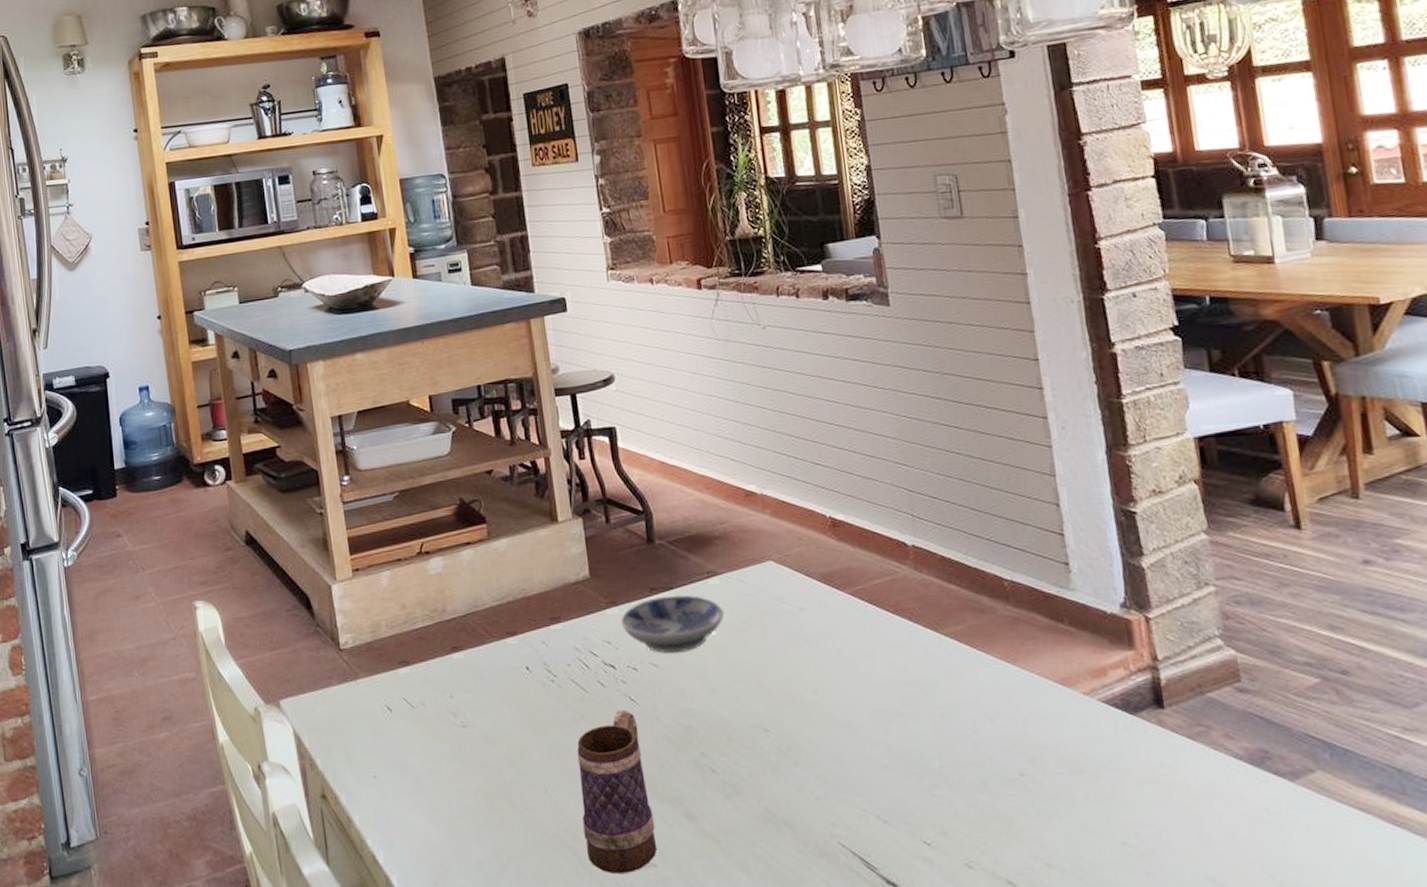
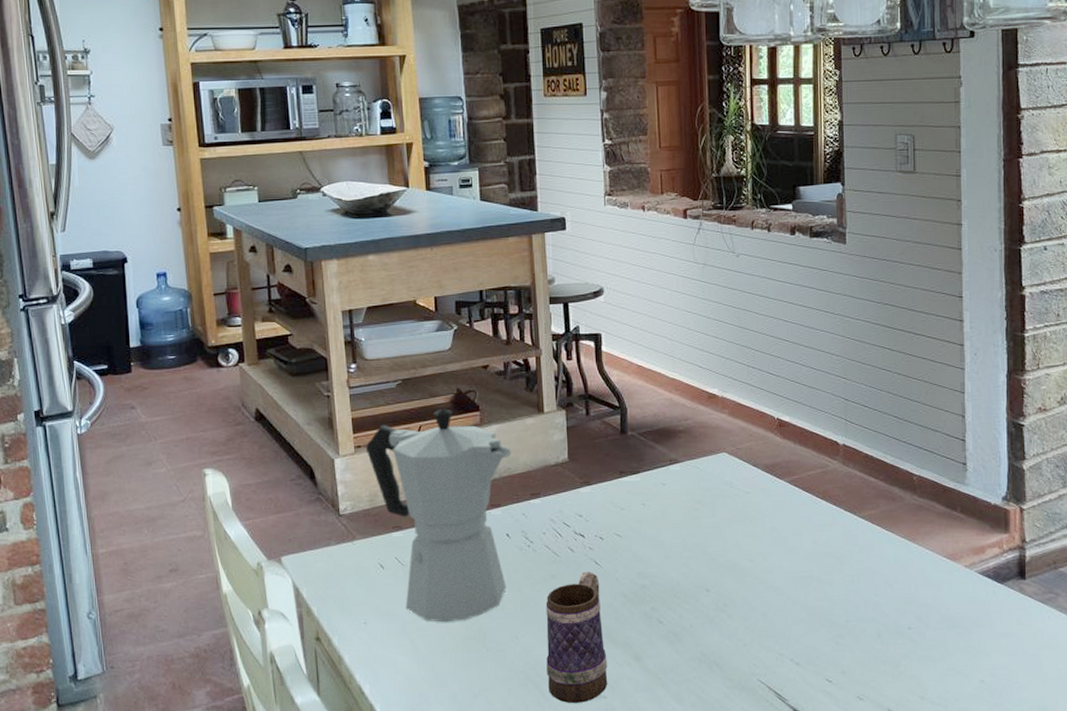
moka pot: none [364,522,530,775] -> present [365,408,511,622]
bowl: present [620,595,725,654] -> none [592,478,682,527]

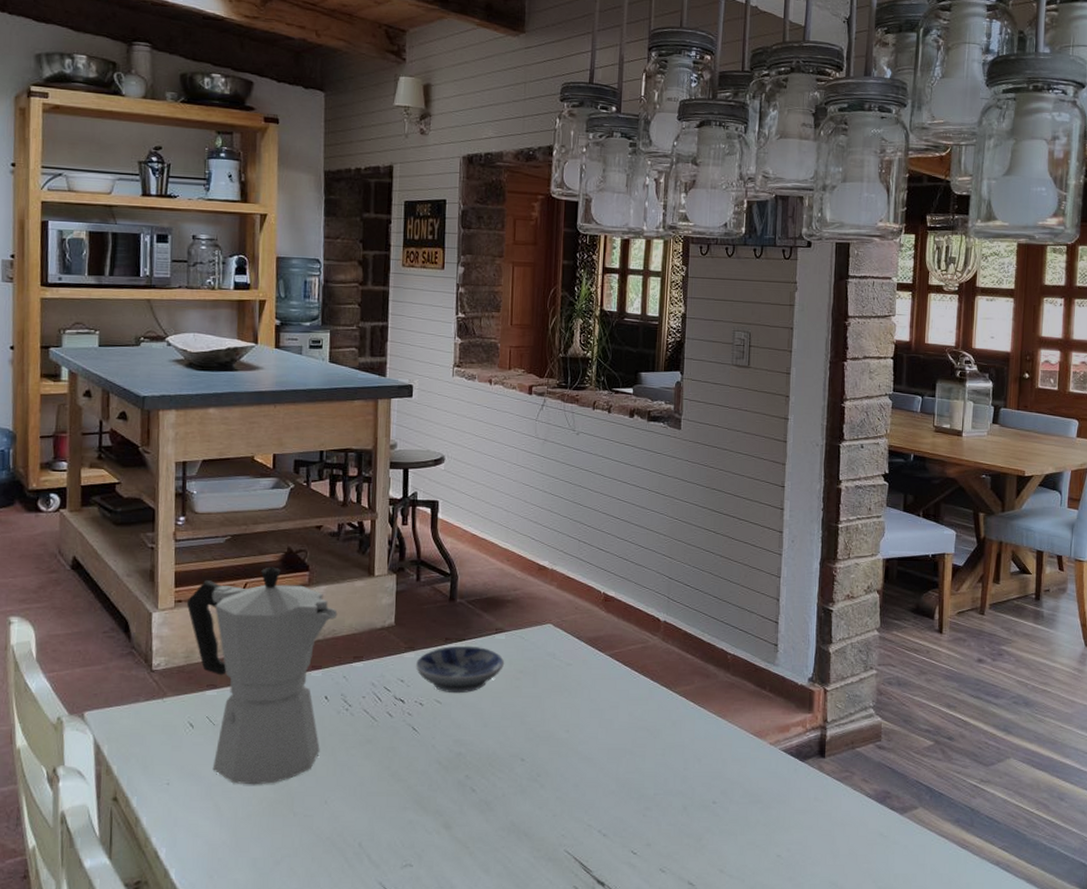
mug: present [545,571,608,704] -> none [354,737,417,872]
bowl: none [592,478,682,527] -> present [415,645,505,694]

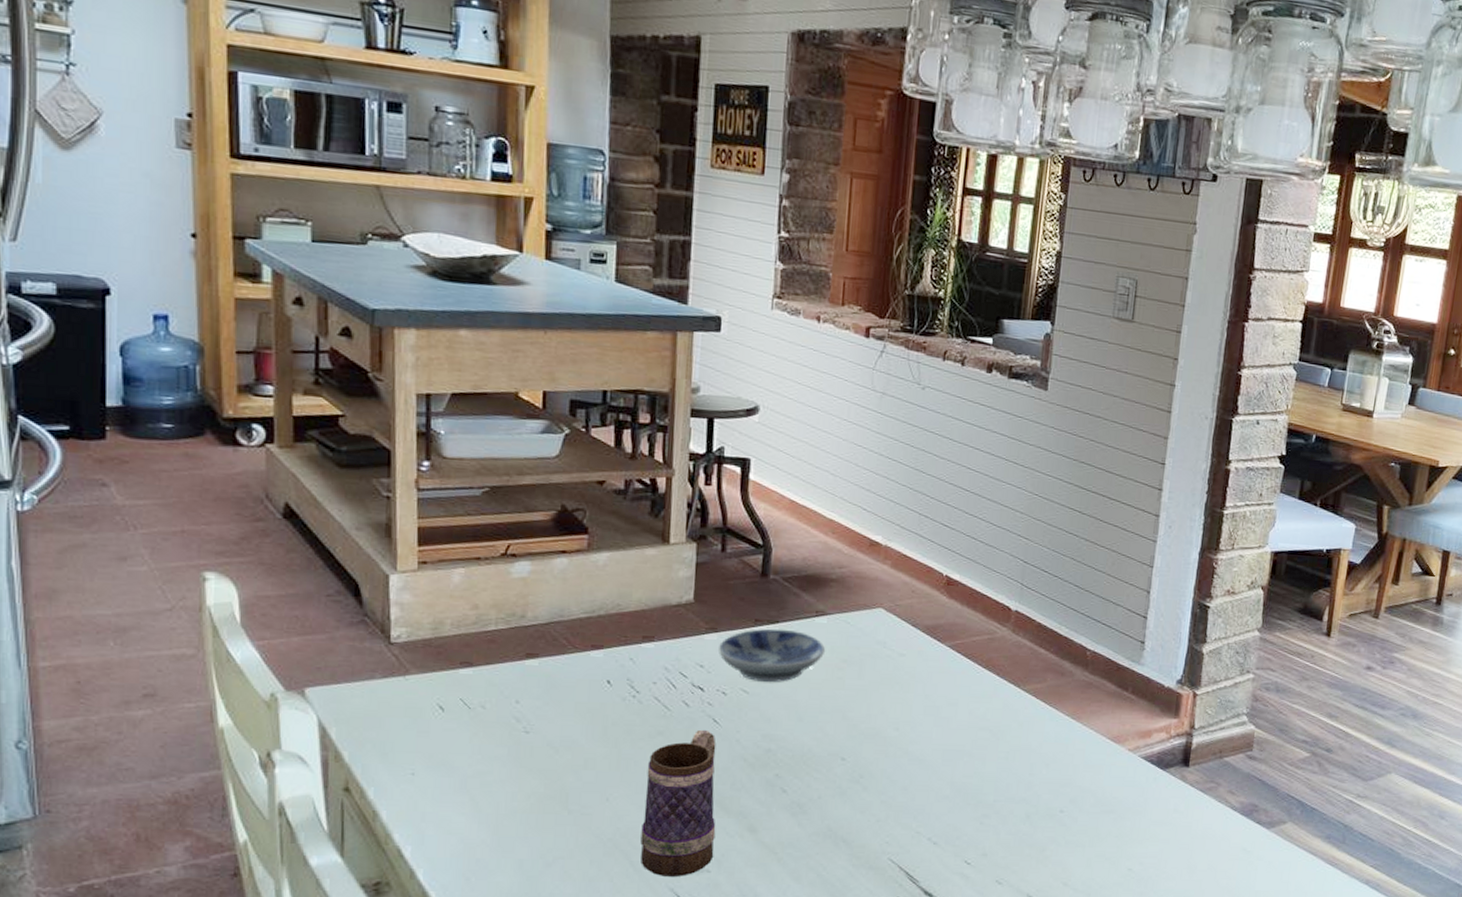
moka pot: present [186,567,338,785] -> none [433,526,624,778]
mug: none [354,737,417,872] -> present [640,729,716,878]

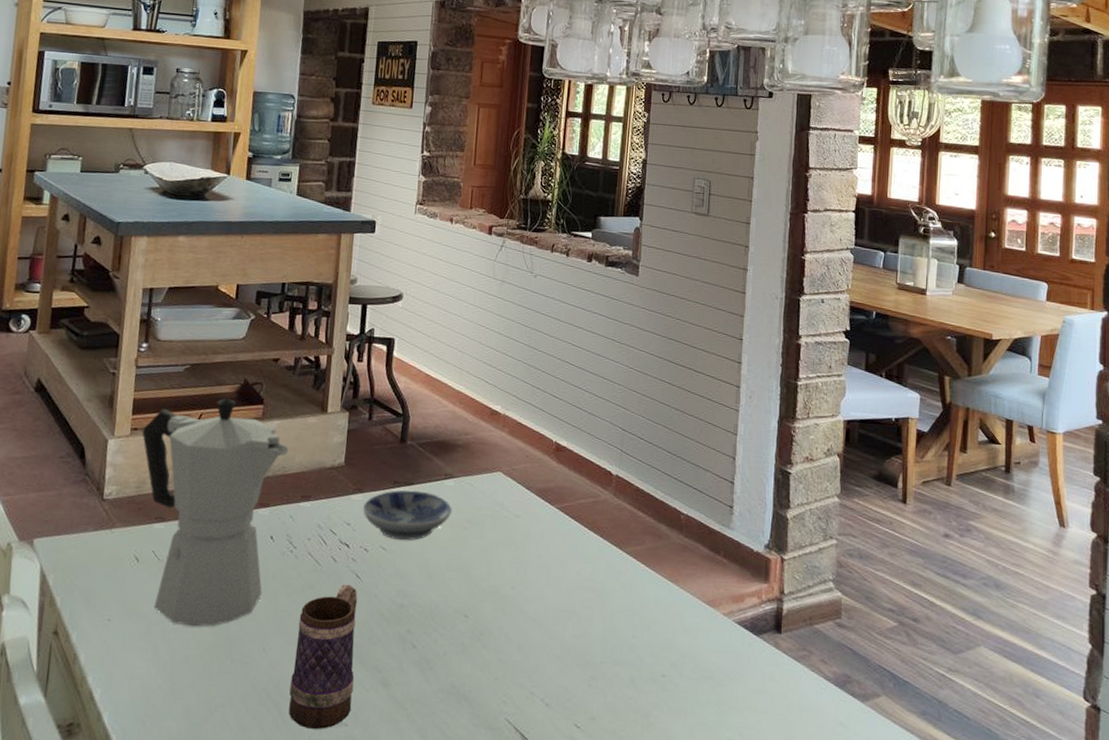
moka pot: none [433,526,624,778] -> present [142,398,289,627]

